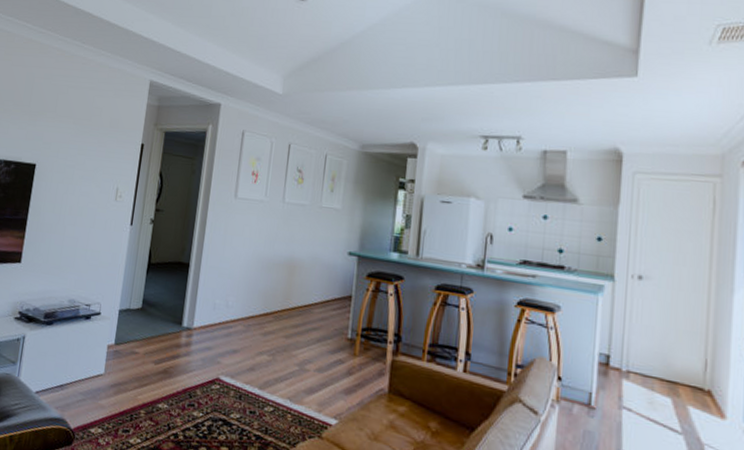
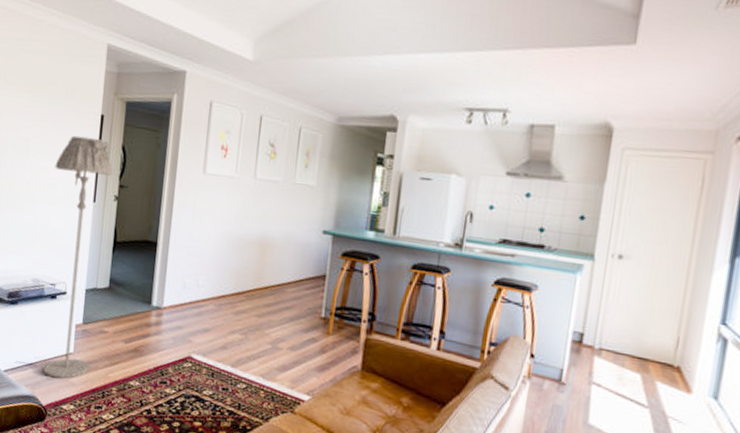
floor lamp: none [74,163,151,401] -> present [43,135,114,379]

